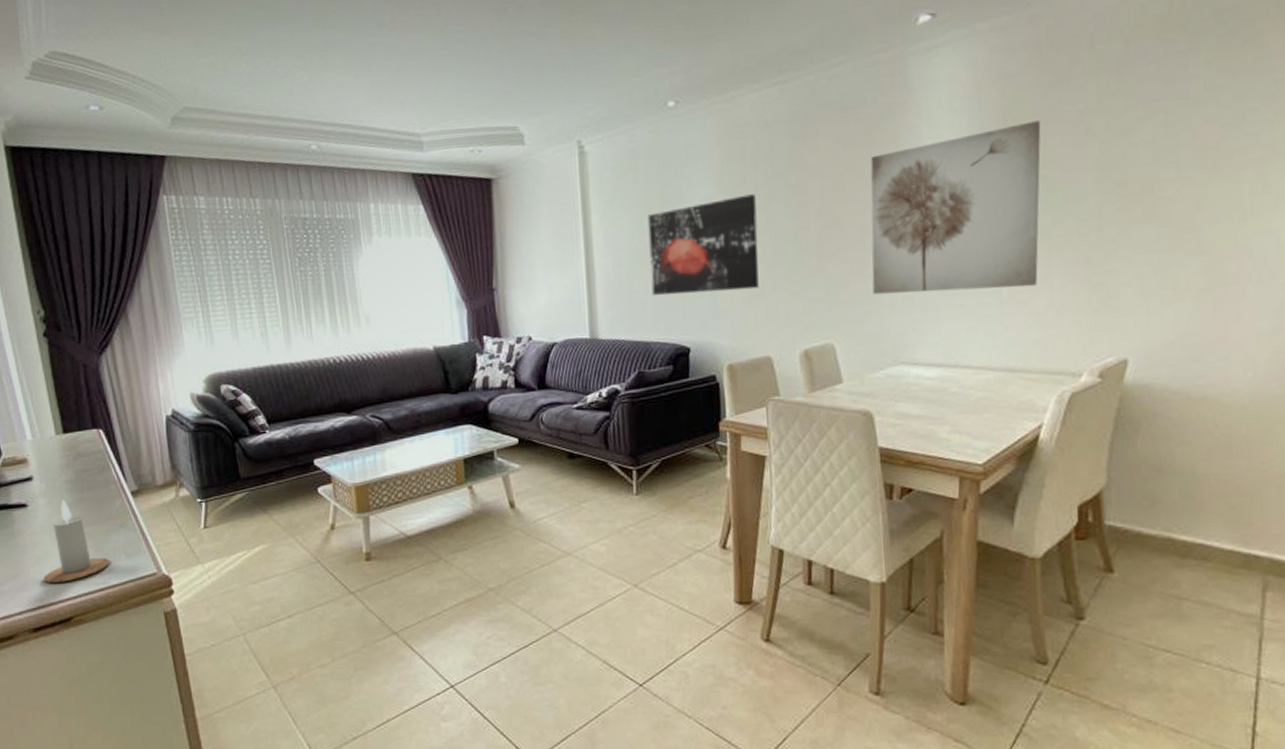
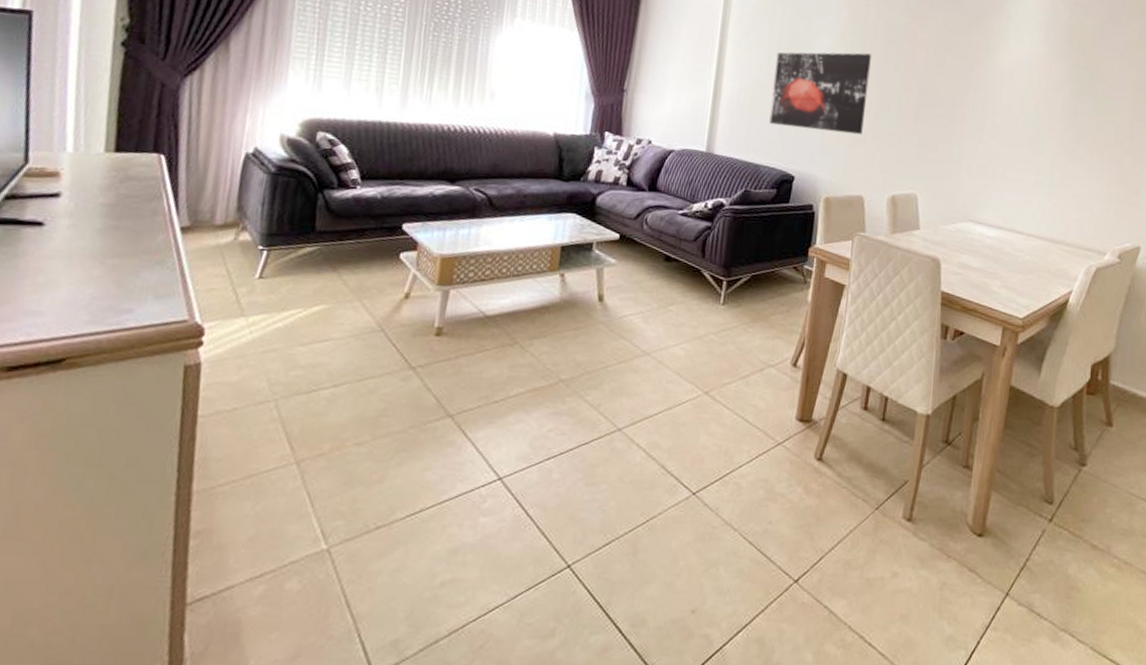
candle: present [43,500,110,583] -> none [38,224,133,318]
wall art: present [870,121,1041,294] -> none [954,43,1098,175]

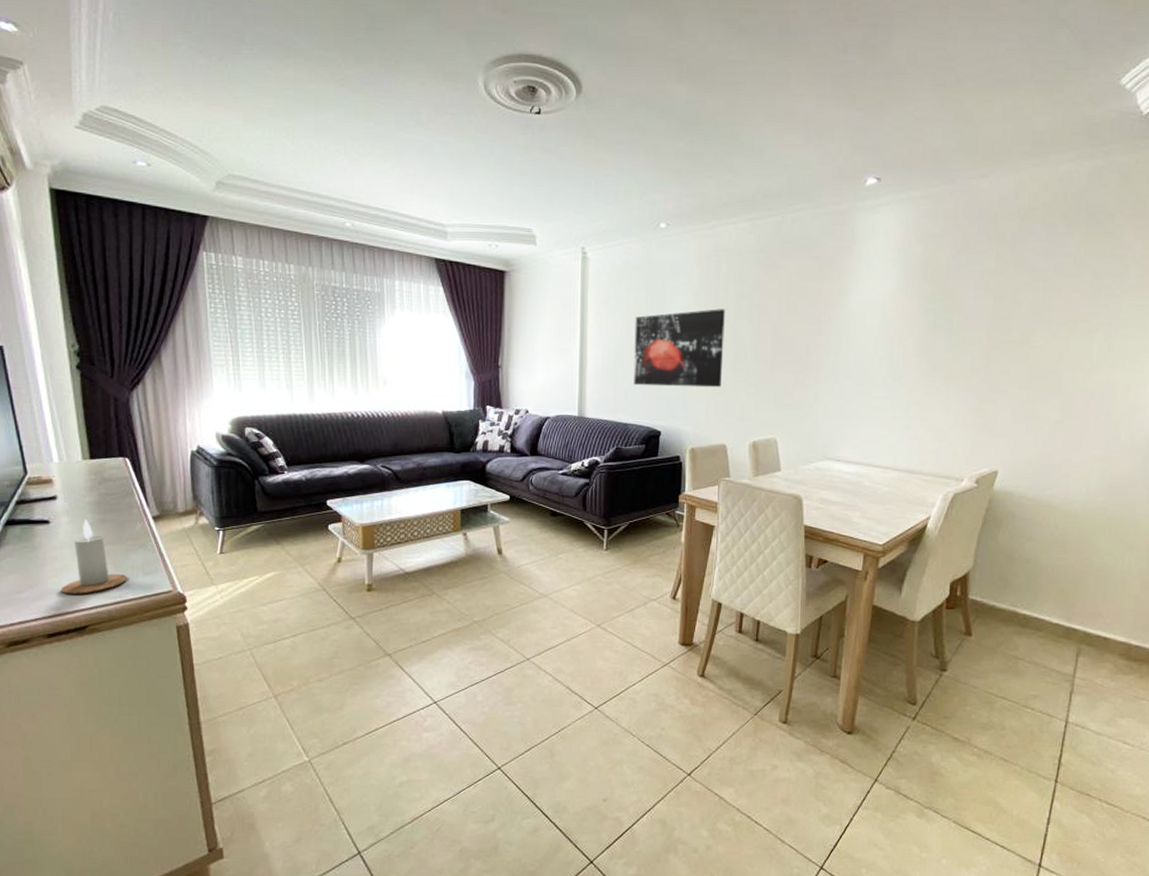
candle: none [38,224,133,318] -> present [61,519,128,594]

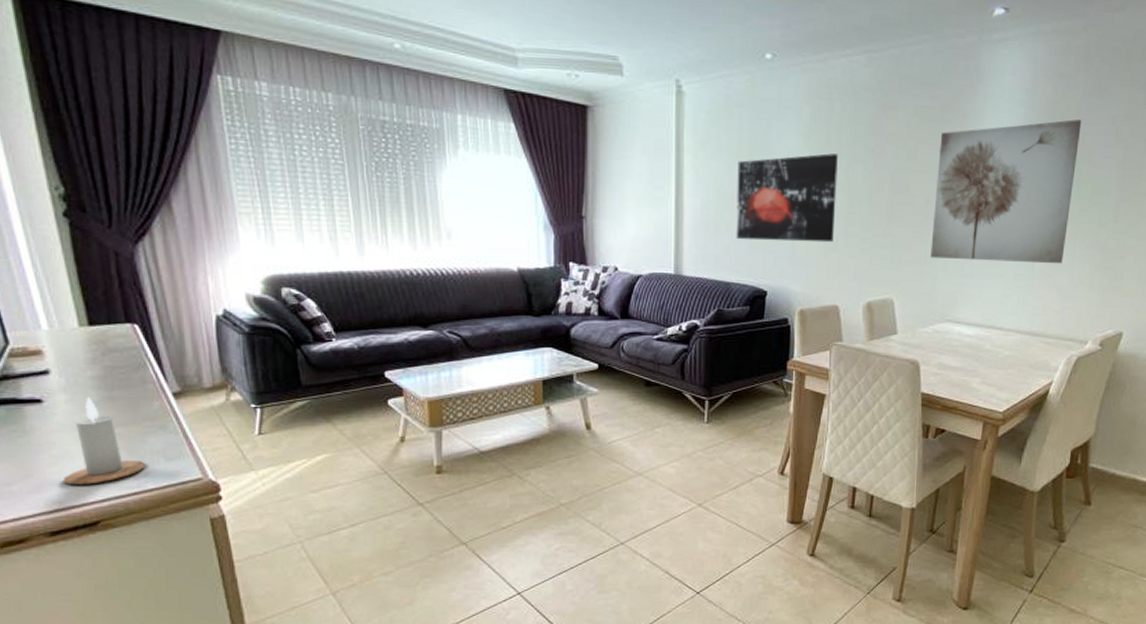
wall art: none [811,275,952,407] -> present [930,119,1082,264]

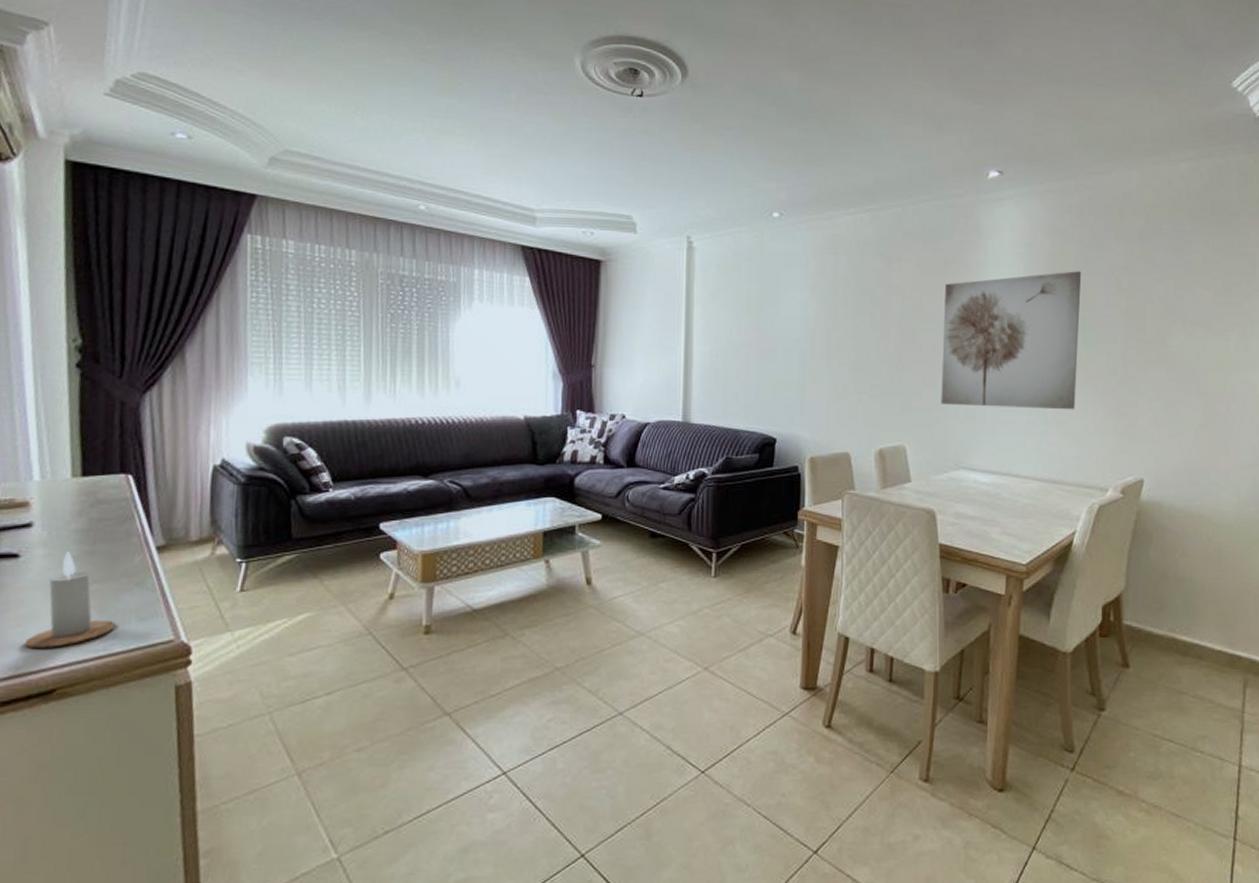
wall art: present [736,153,838,243] -> none [745,304,845,390]

